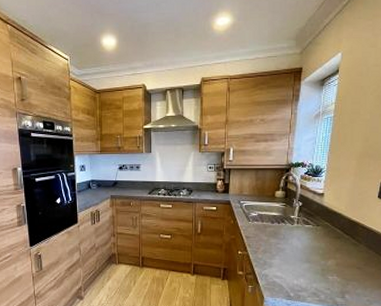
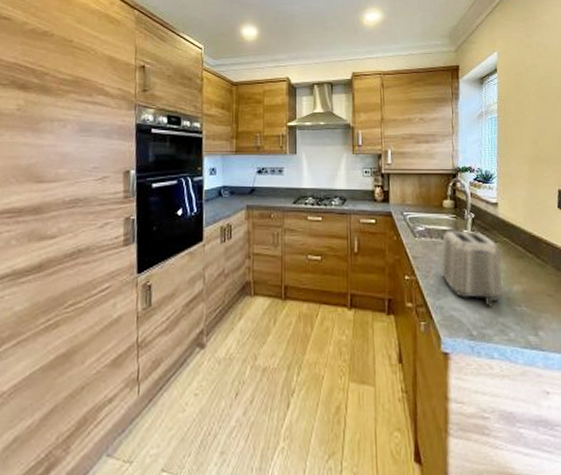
toaster: none [268,216,321,276] -> present [440,230,502,307]

